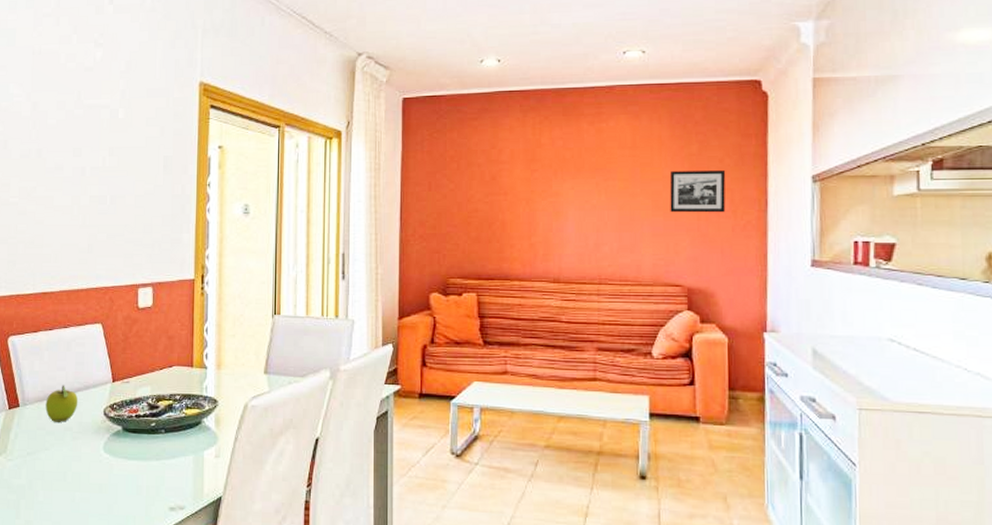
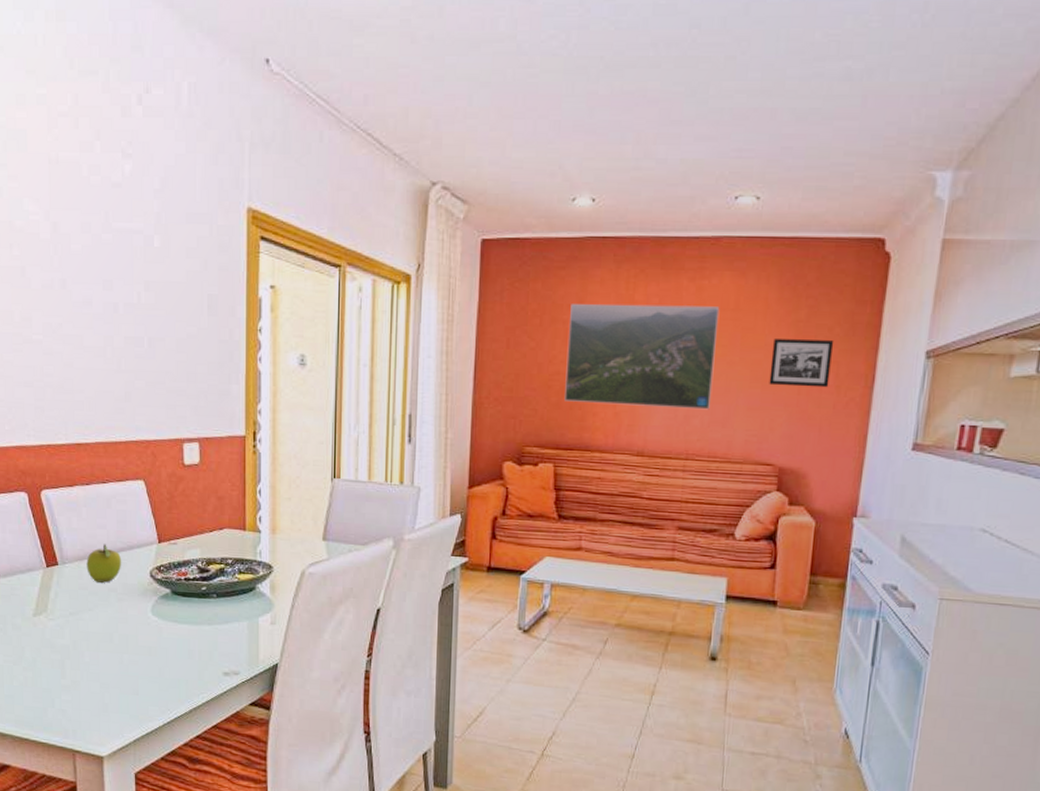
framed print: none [483,145,619,238] -> present [564,303,720,410]

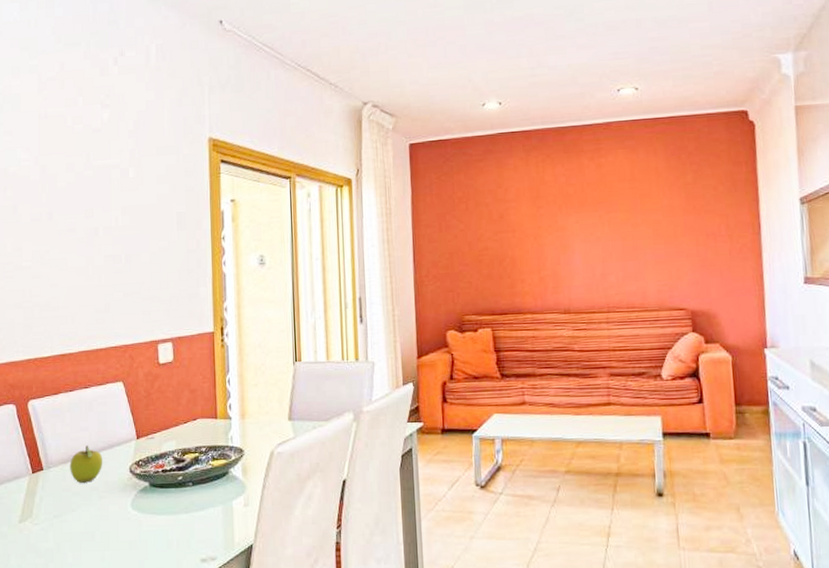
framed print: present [564,303,720,410] -> none [491,179,622,272]
picture frame: present [769,339,834,388] -> none [668,197,722,241]

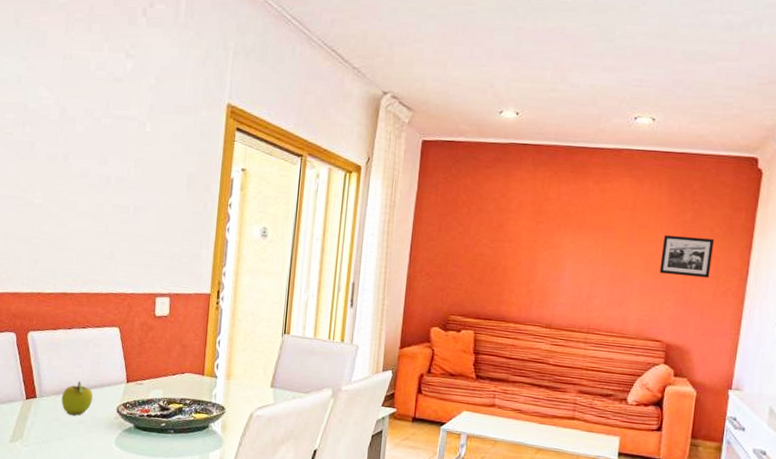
picture frame: none [668,197,722,241] -> present [659,235,715,278]

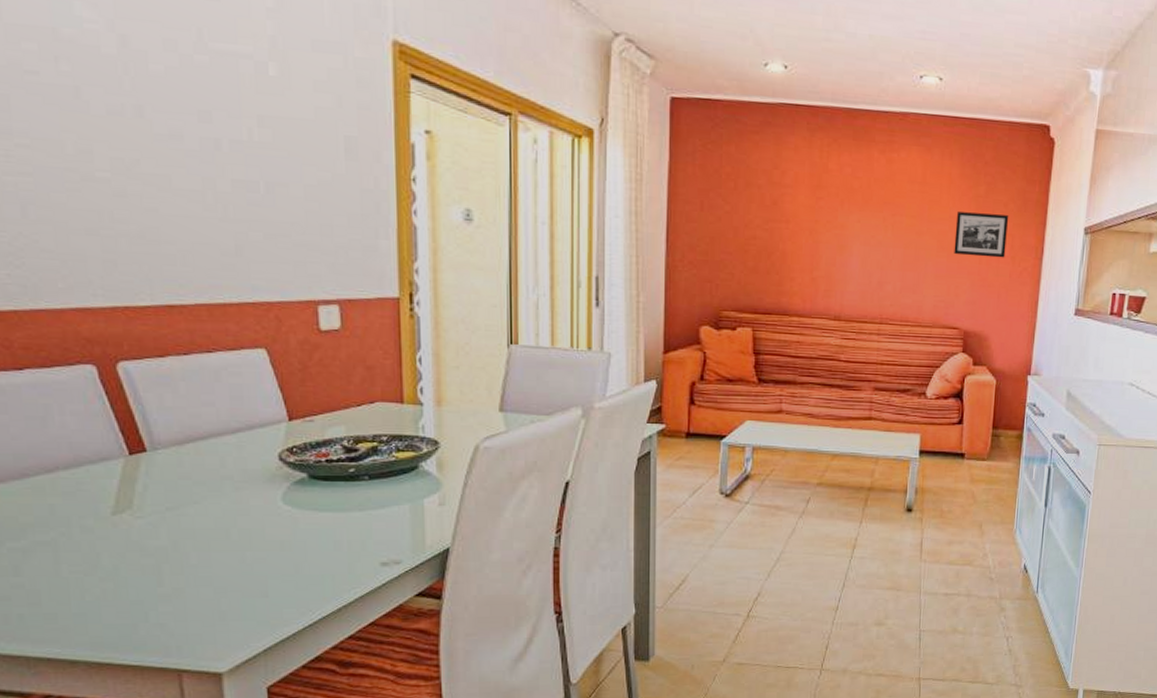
fruit: present [61,381,93,416] -> none [188,424,239,470]

